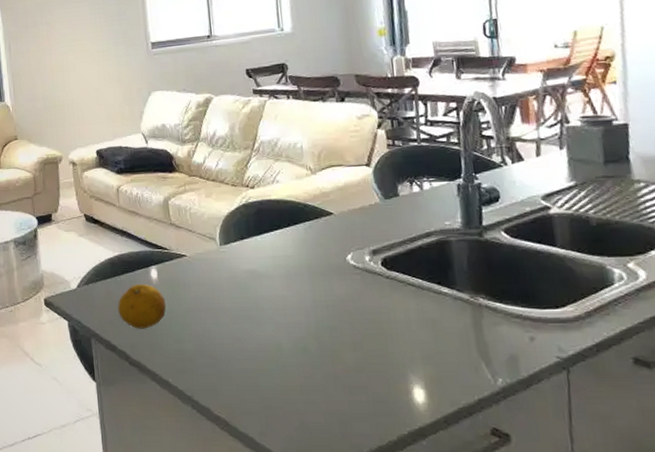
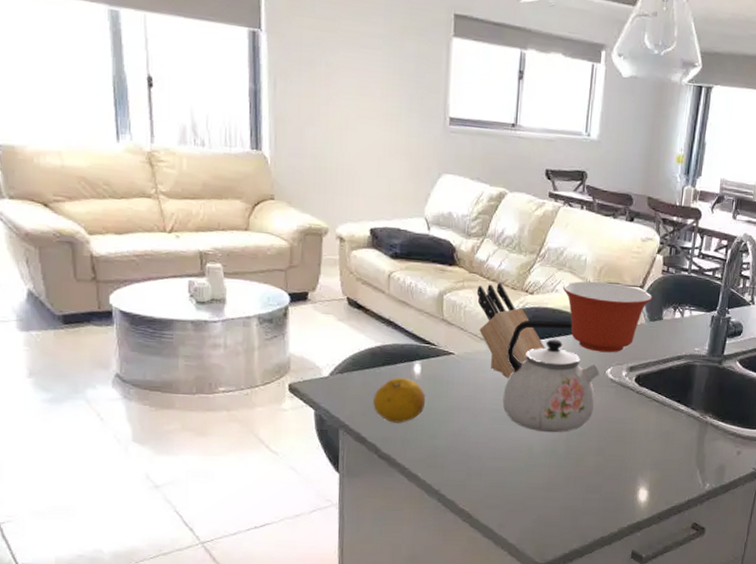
knife block: none [198,181,276,275] -> present [476,282,545,378]
kettle: none [237,210,340,329] -> present [502,320,600,433]
mixing bowl: none [282,165,382,238] -> present [562,281,652,353]

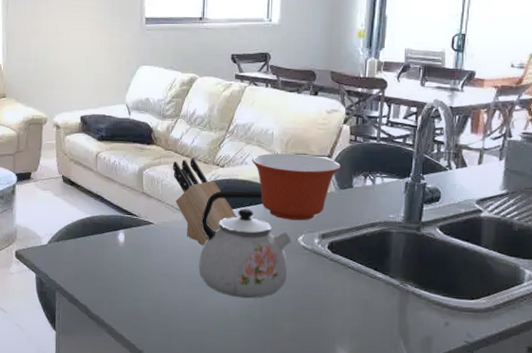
fruit: present [373,378,426,423] -> none [84,245,129,287]

